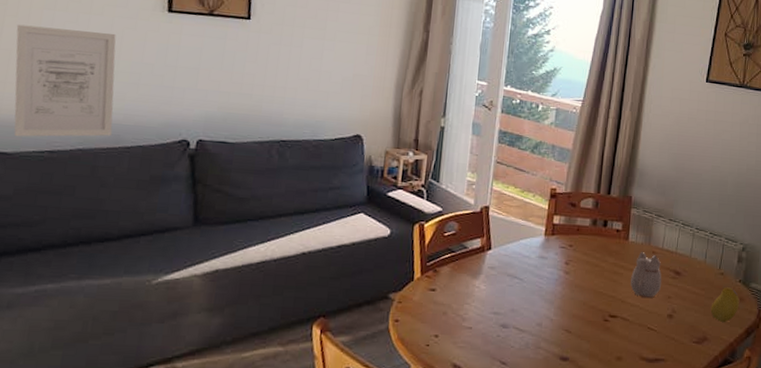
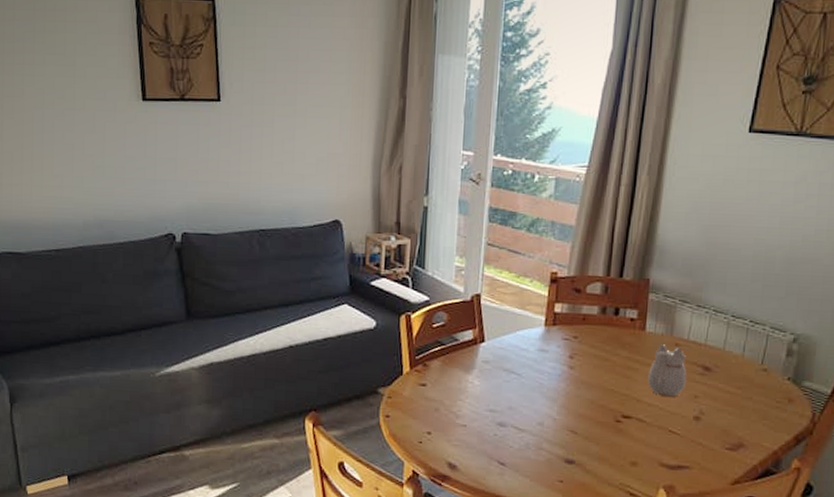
wall art: present [13,24,116,137] -> none [13,126,106,237]
fruit: present [710,287,740,323] -> none [748,386,788,428]

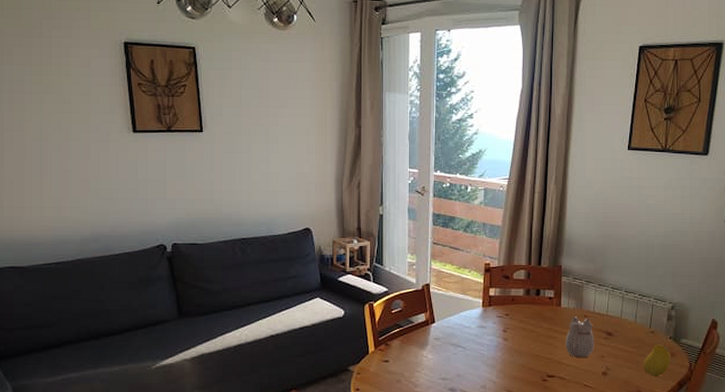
fruit: none [748,386,788,428] -> present [643,344,671,377]

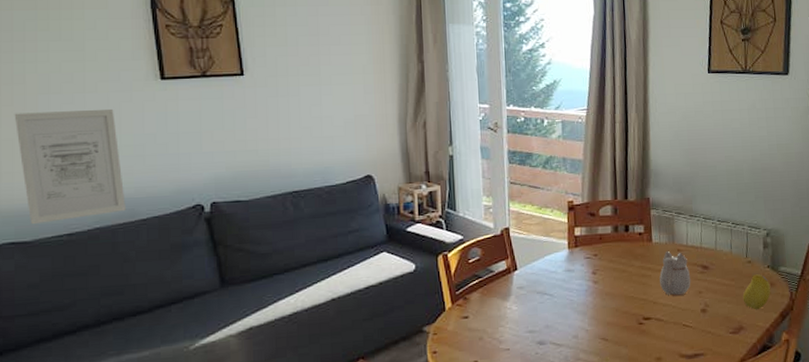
wall art: none [13,156,102,253] -> present [14,108,126,225]

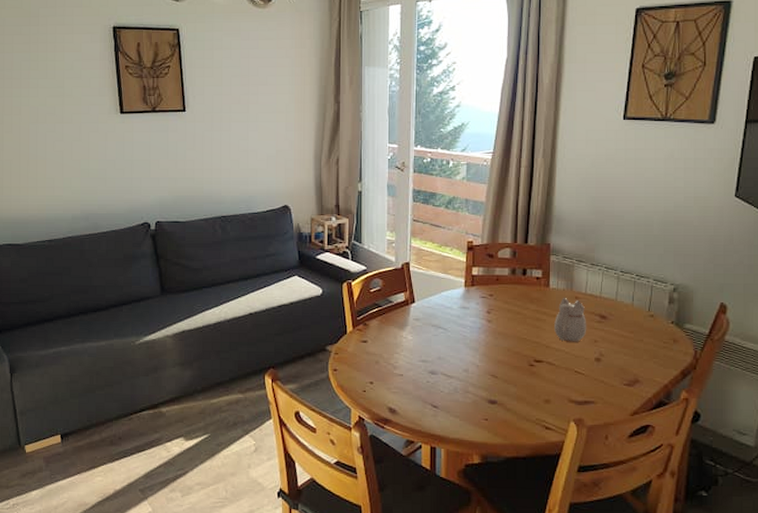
wall art: present [14,108,126,225] -> none [12,137,91,231]
fruit: present [742,274,771,310] -> none [641,329,673,365]

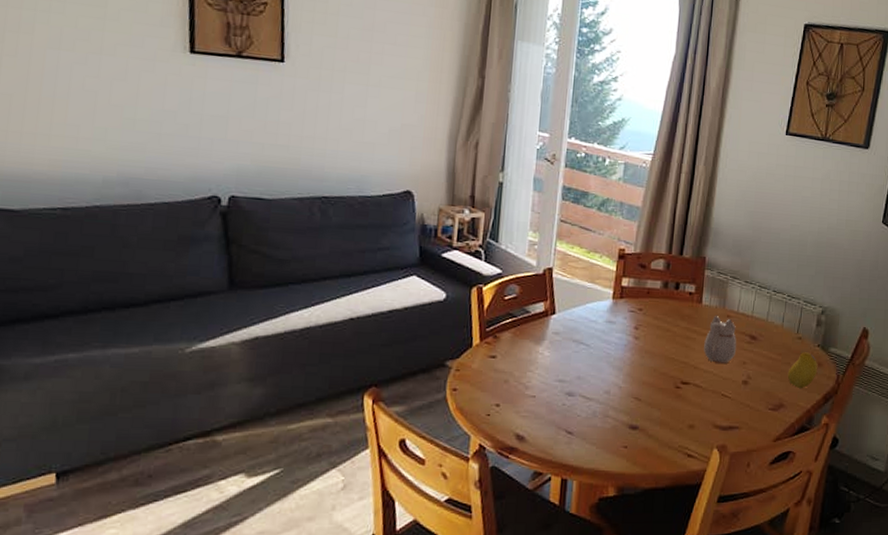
fruit: none [641,329,673,365] -> present [787,352,818,389]

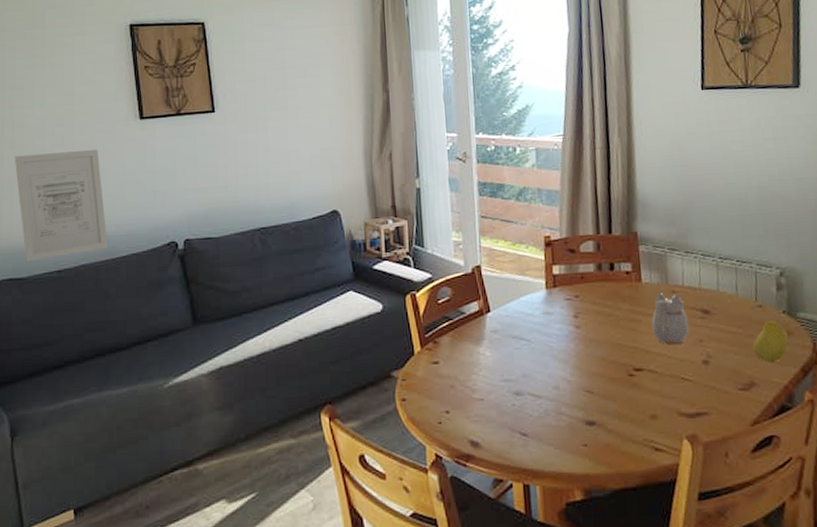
wall art: none [16,65,133,193] -> present [14,149,108,262]

